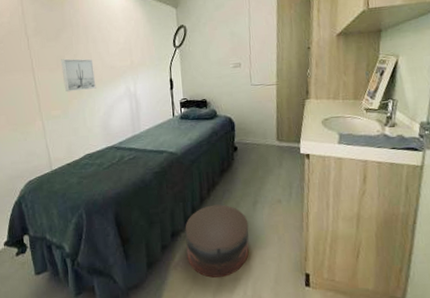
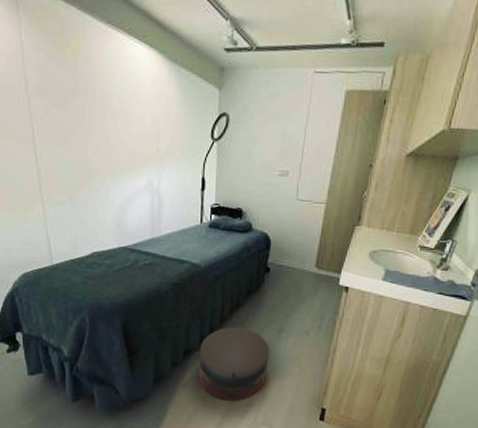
wall art: present [61,58,96,92] -> none [70,132,112,176]

